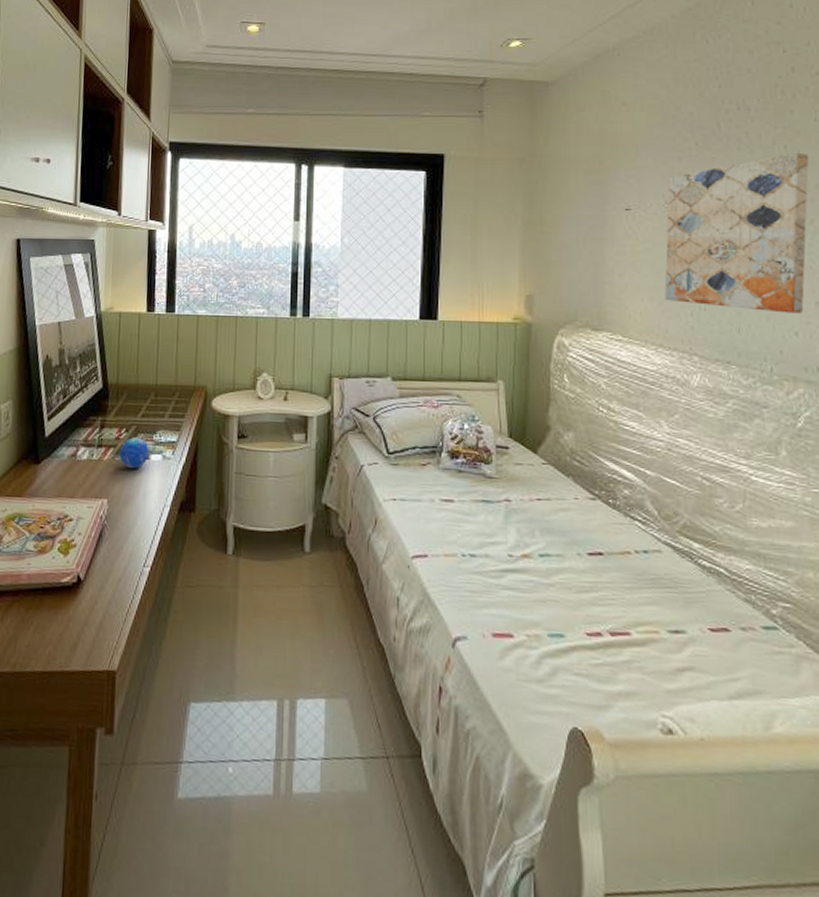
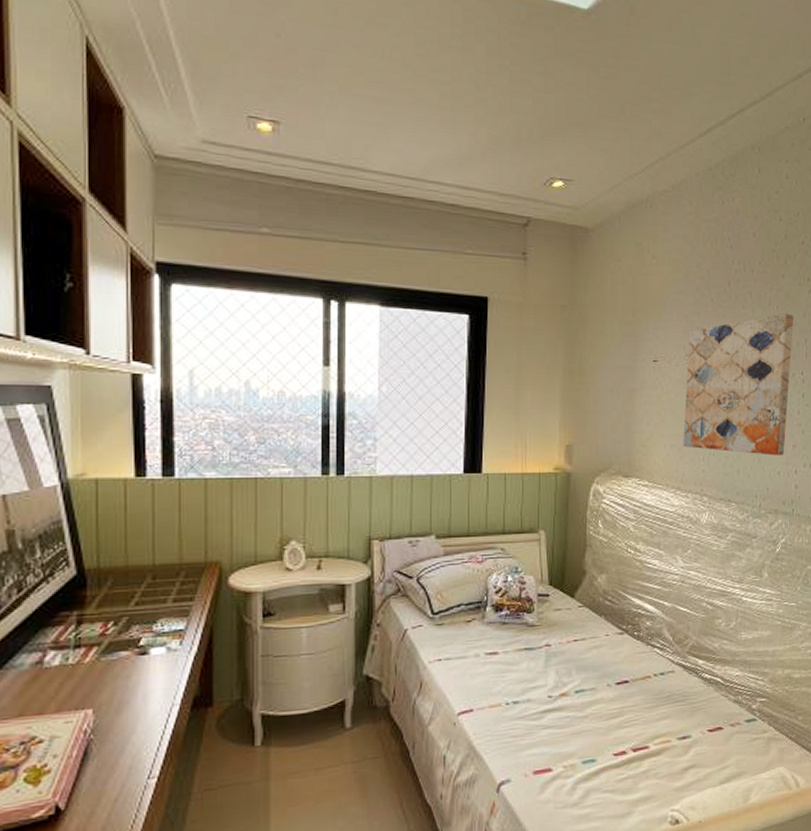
decorative orb: present [119,437,149,469] -> none [106,630,148,669]

